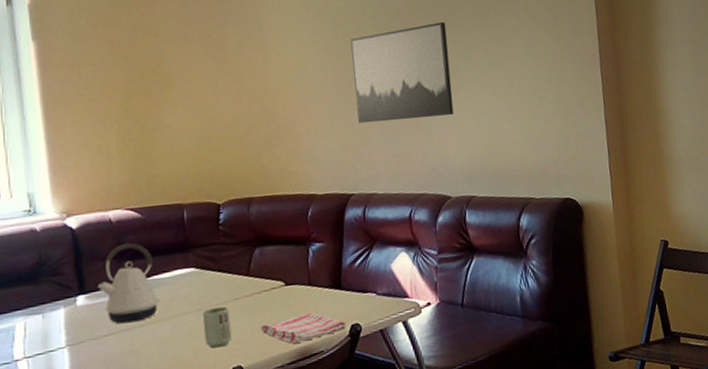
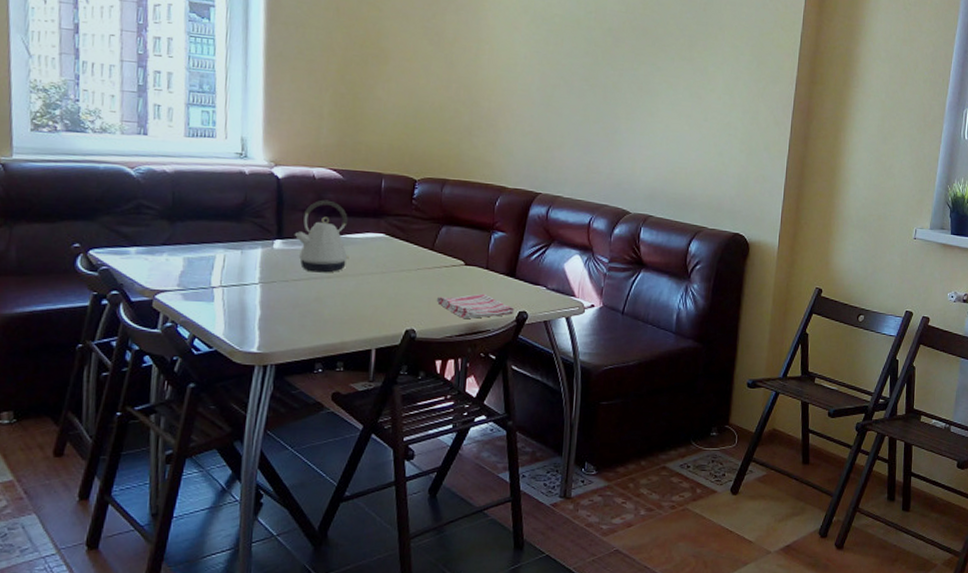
cup: present [202,306,232,348] -> none [385,272,411,310]
wall art: present [350,22,454,124] -> none [556,45,654,136]

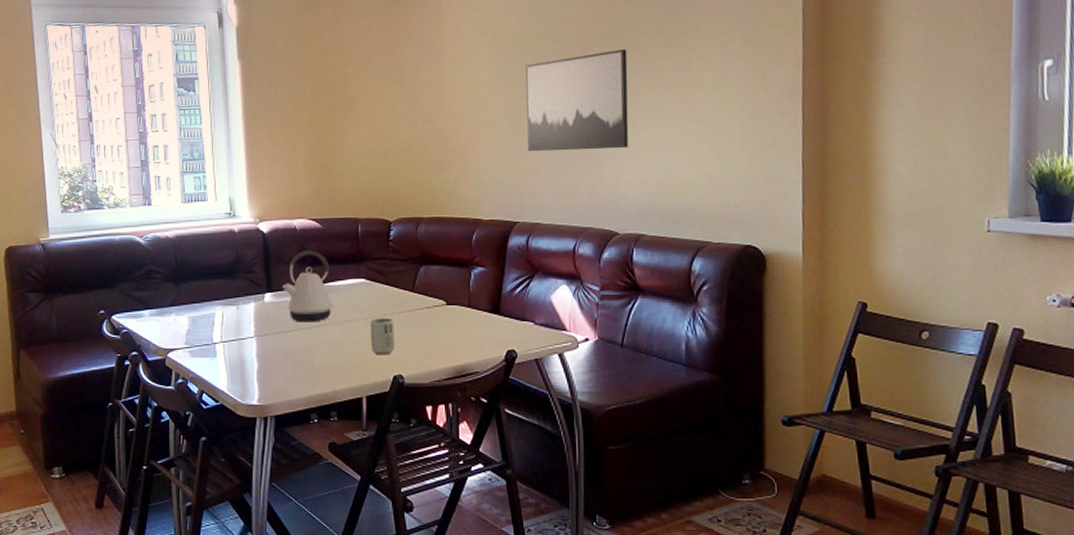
cup: none [385,272,411,310] -> present [370,317,395,355]
dish towel: present [436,293,515,319] -> none [421,333,503,362]
wall art: none [556,45,654,136] -> present [526,49,629,152]

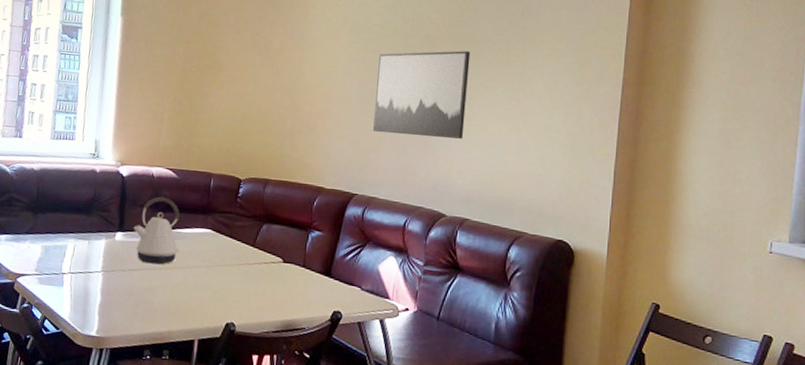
cup: present [370,317,395,355] -> none [208,267,233,303]

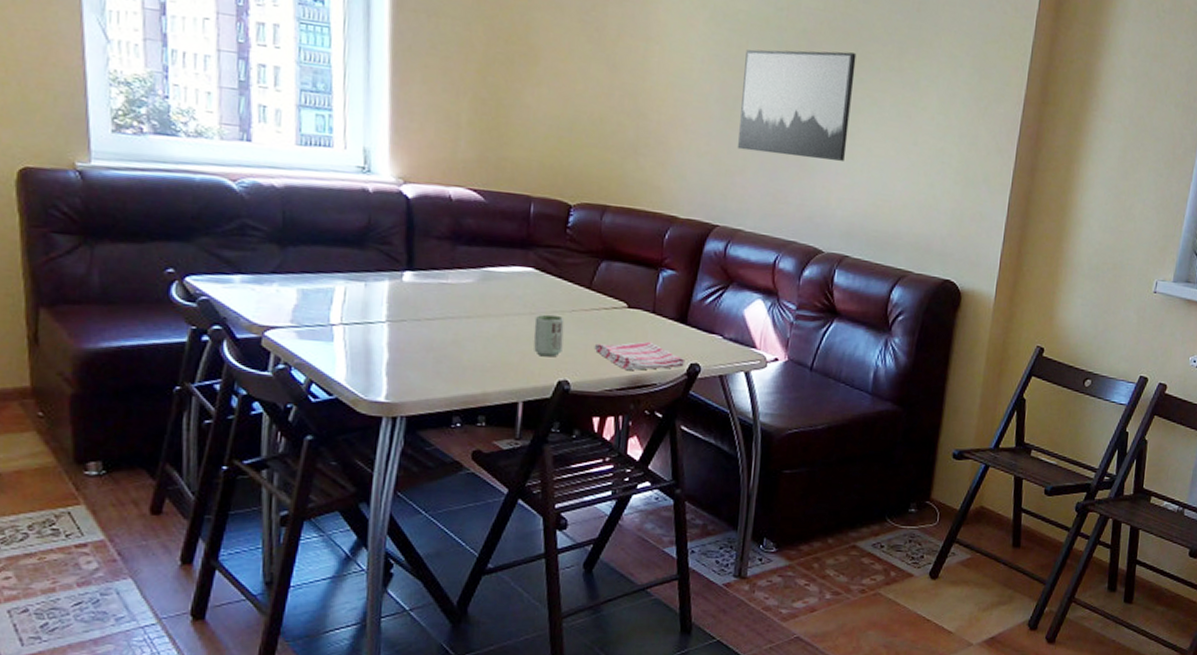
kettle: present [133,196,180,265] -> none [427,225,493,312]
cup: none [208,267,233,303] -> present [534,314,565,357]
dish towel: none [255,291,330,316] -> present [594,341,686,371]

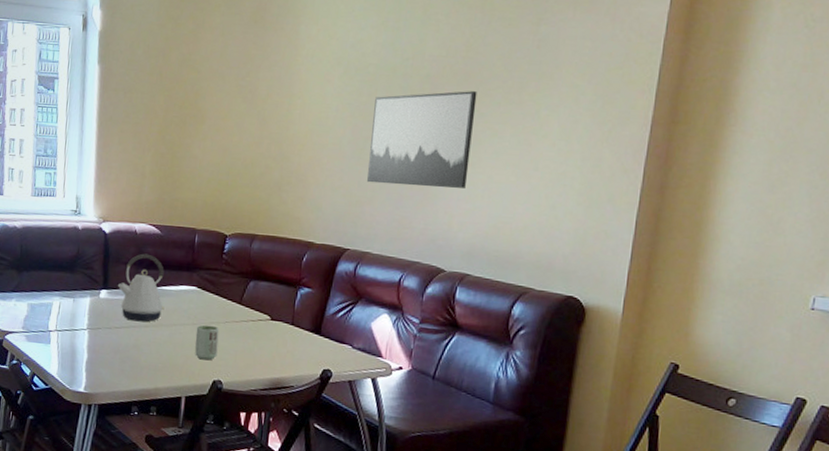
kettle: none [427,225,493,312] -> present [117,253,165,322]
dish towel: present [594,341,686,371] -> none [242,349,319,374]

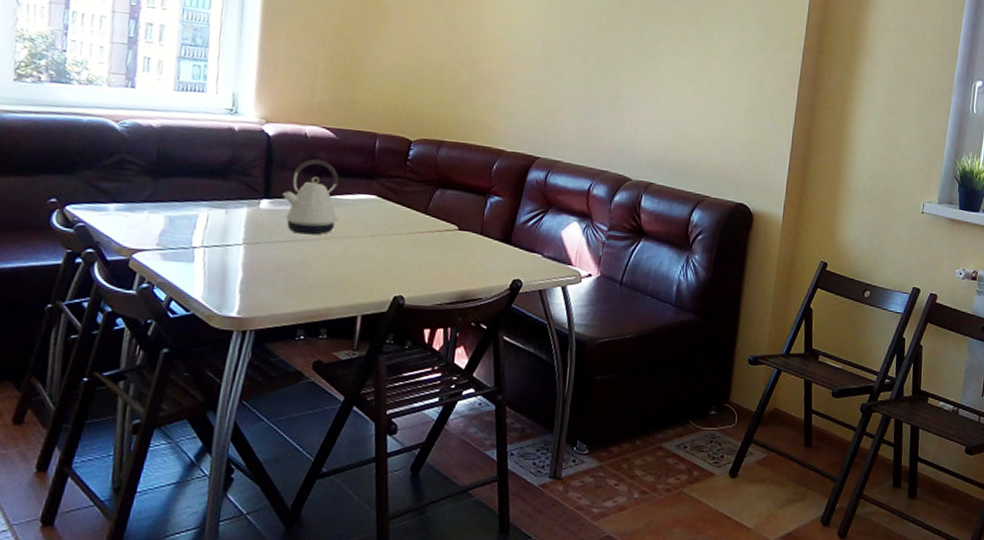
cup: present [195,324,220,361] -> none [373,236,402,275]
wall art: present [367,91,477,188] -> none [558,9,660,102]

